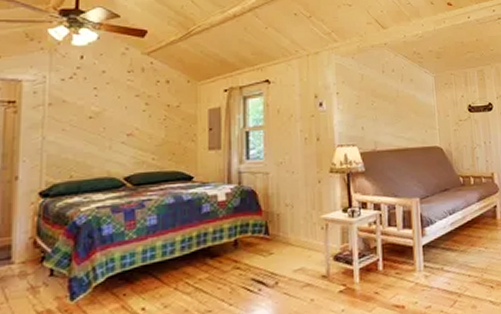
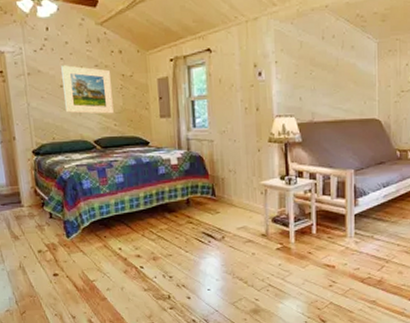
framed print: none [93,95,153,148] -> present [61,65,114,114]

